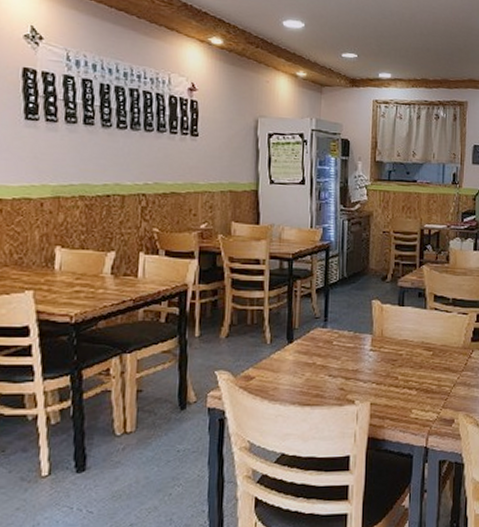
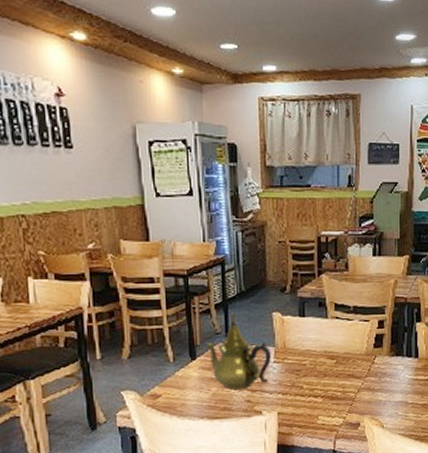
teapot: none [303,299,368,377] -> present [204,314,271,390]

